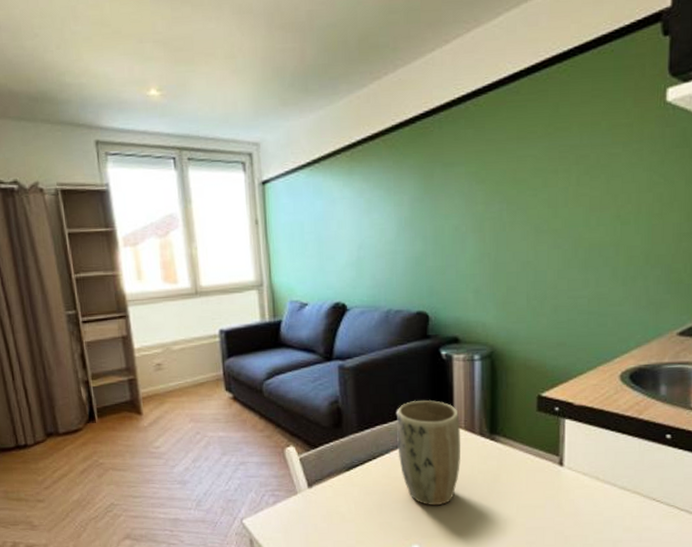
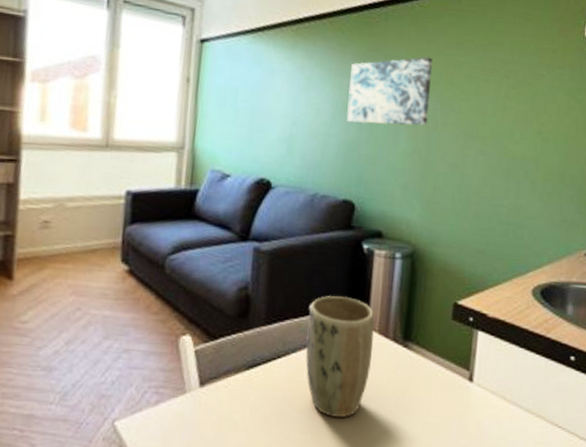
wall art: none [409,157,495,238] -> present [346,56,432,126]

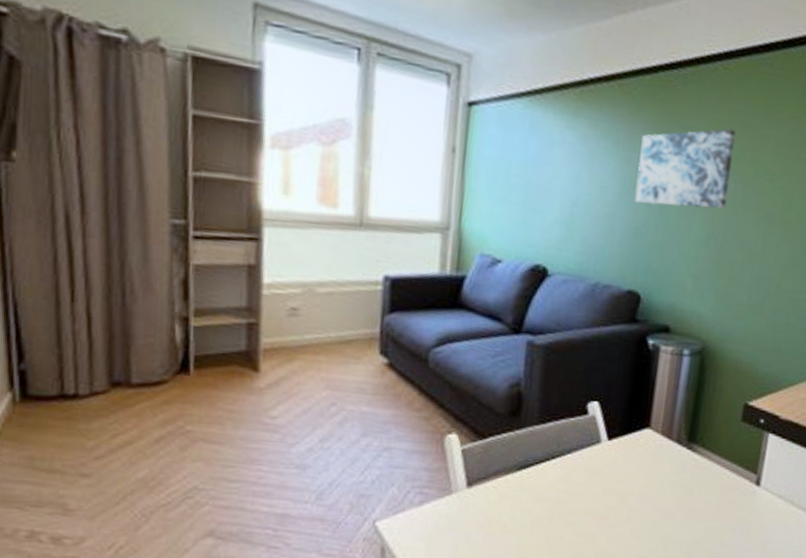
plant pot: present [305,296,375,418] -> none [582,394,658,521]

